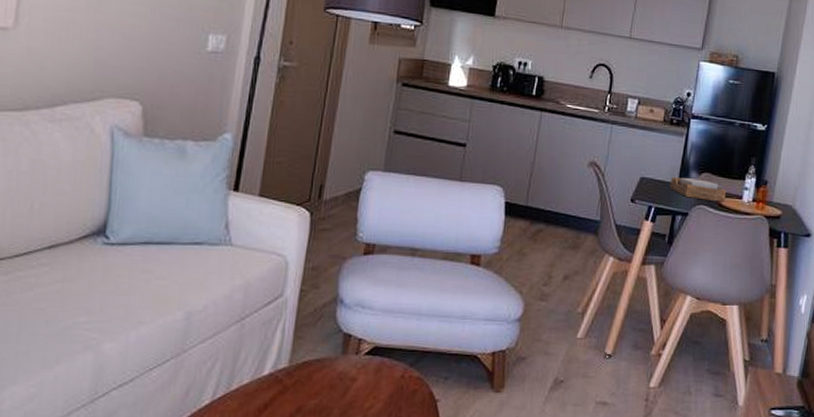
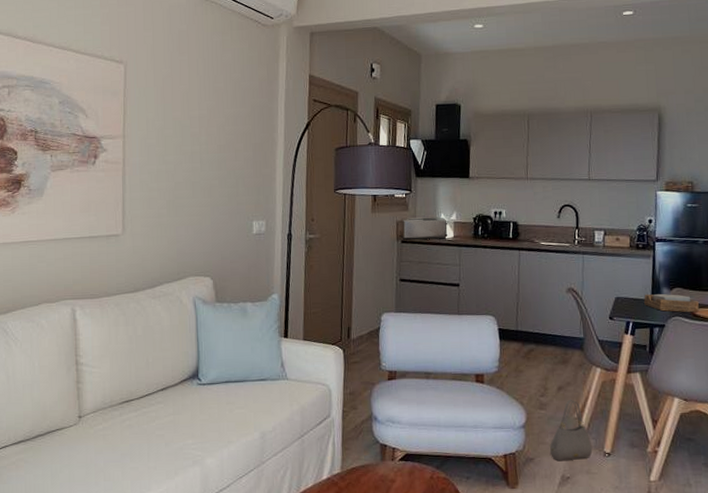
toaster: none [403,55,463,89] -> present [401,217,448,241]
handbag: none [545,292,593,362] -> present [550,400,593,461]

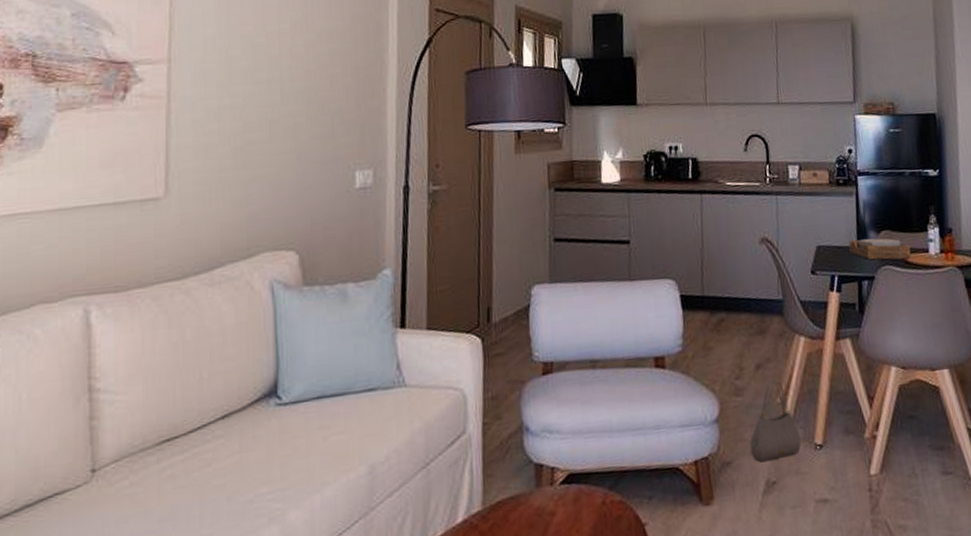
toaster: present [401,217,448,241] -> none [553,156,613,188]

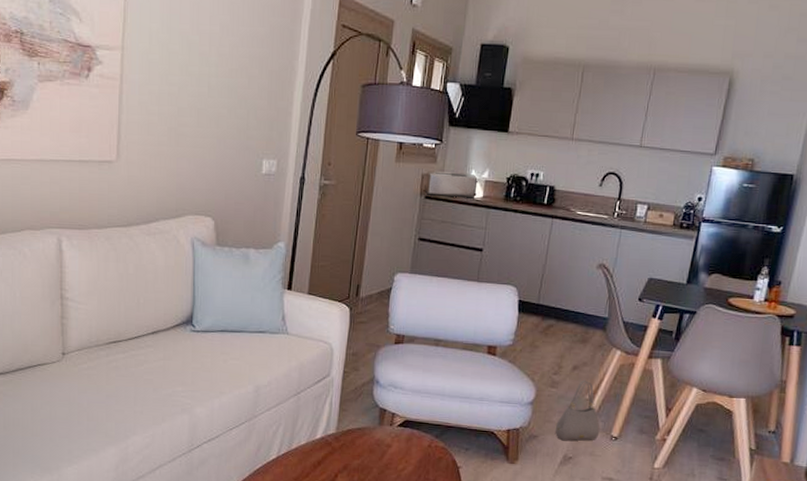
toaster: none [553,156,613,188] -> present [425,171,479,200]
napkin holder: present [849,238,911,261] -> none [678,277,736,302]

